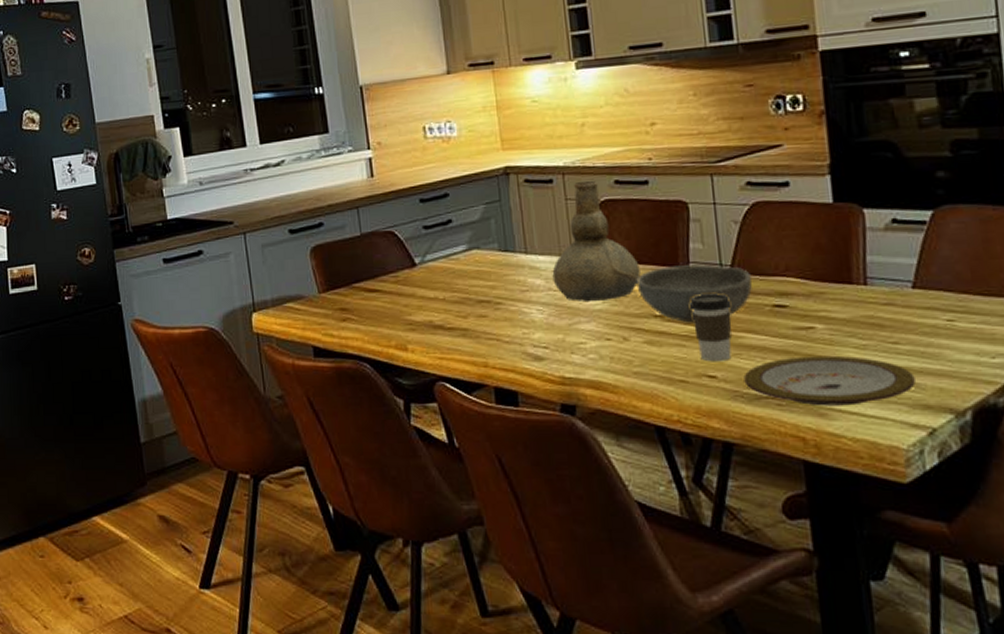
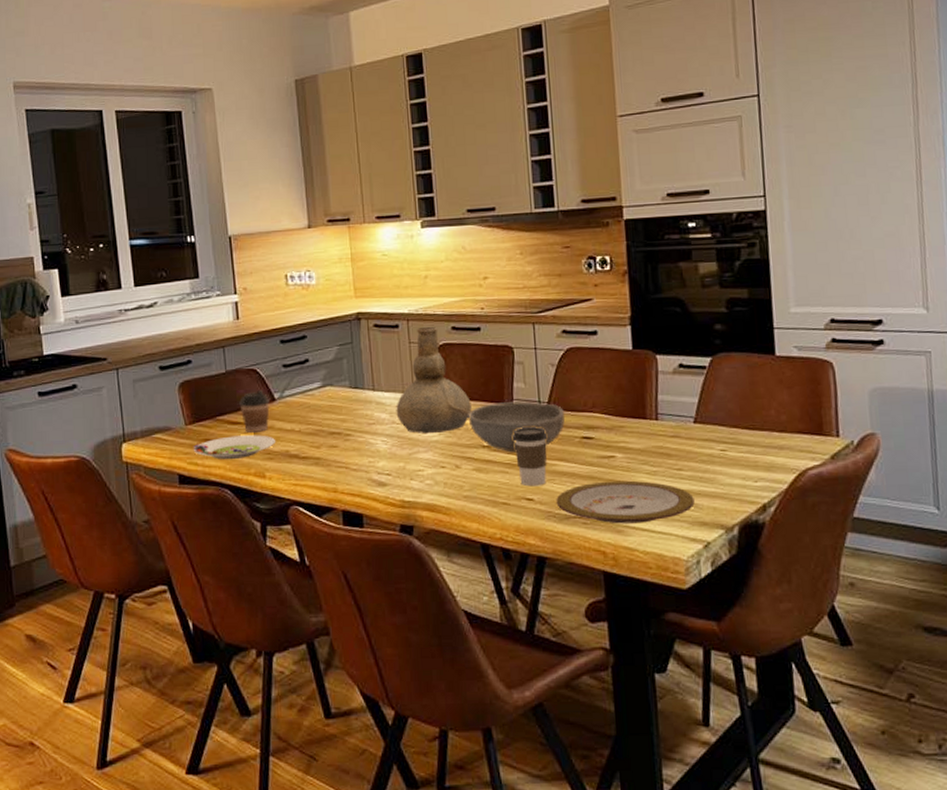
salad plate: none [327,303,419,331] -> present [193,435,276,460]
coffee cup: none [376,253,410,301] -> present [239,389,270,433]

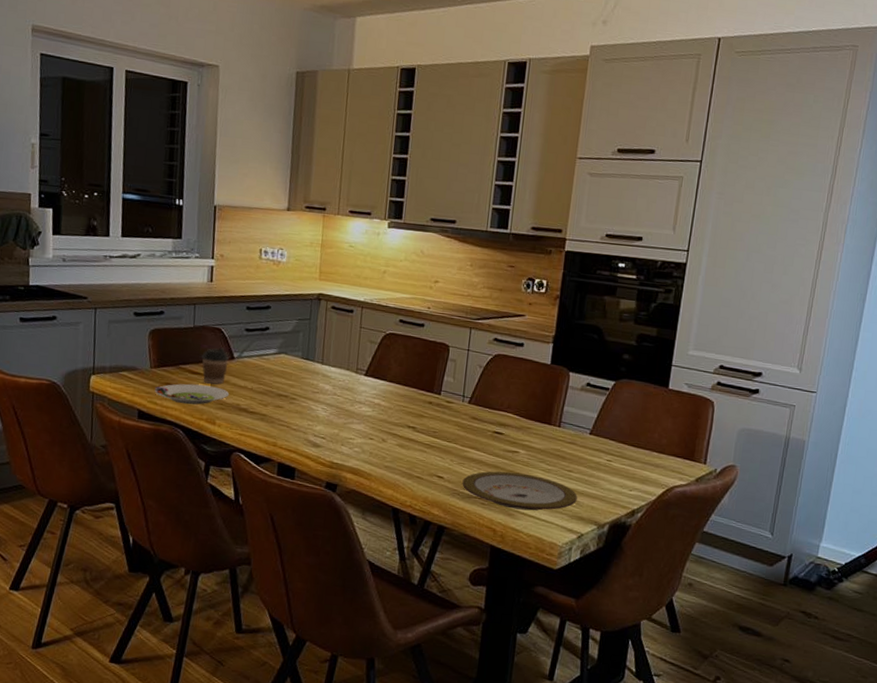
vase: present [396,327,472,434] -> none [338,316,405,410]
bowl: present [468,401,565,453] -> none [400,391,483,436]
coffee cup: present [513,427,547,487] -> none [435,415,464,467]

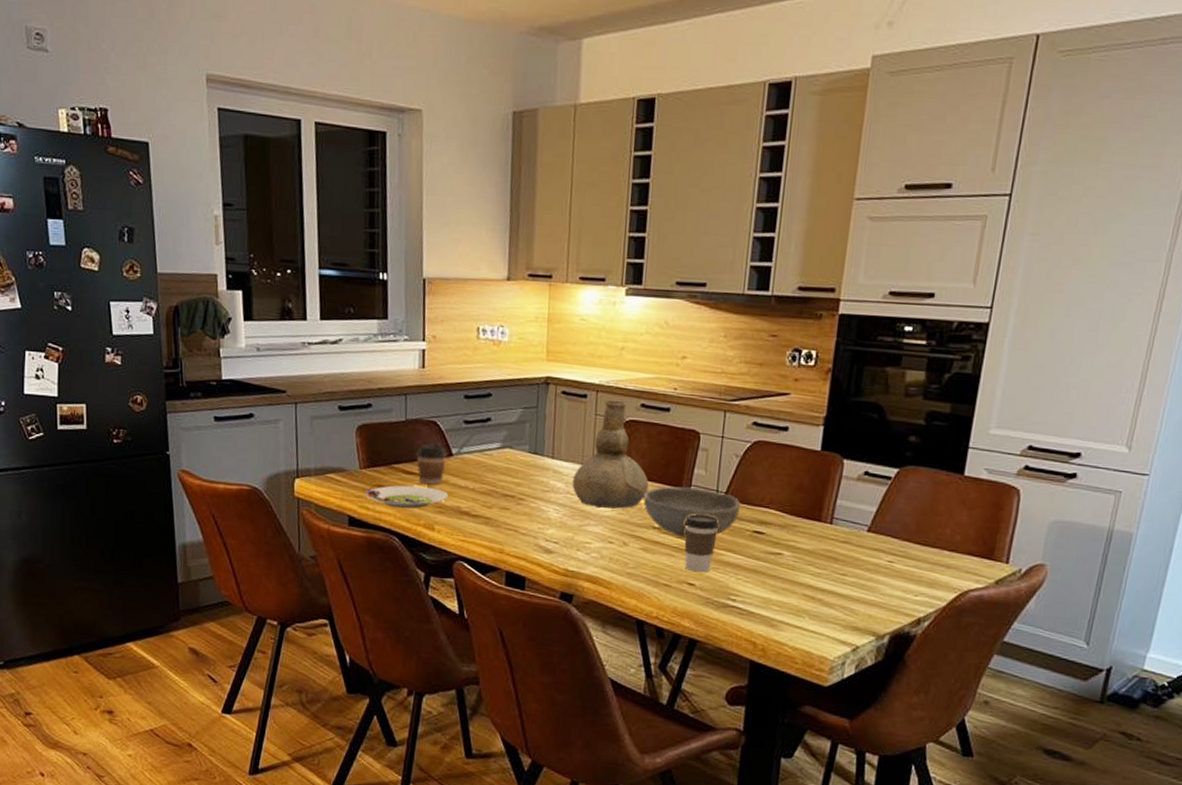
vase: none [338,316,405,410] -> present [572,401,649,509]
bowl: none [400,391,483,436] -> present [643,486,740,538]
coffee cup: none [435,415,464,467] -> present [684,514,718,573]
plate: present [462,471,578,511] -> none [716,576,852,621]

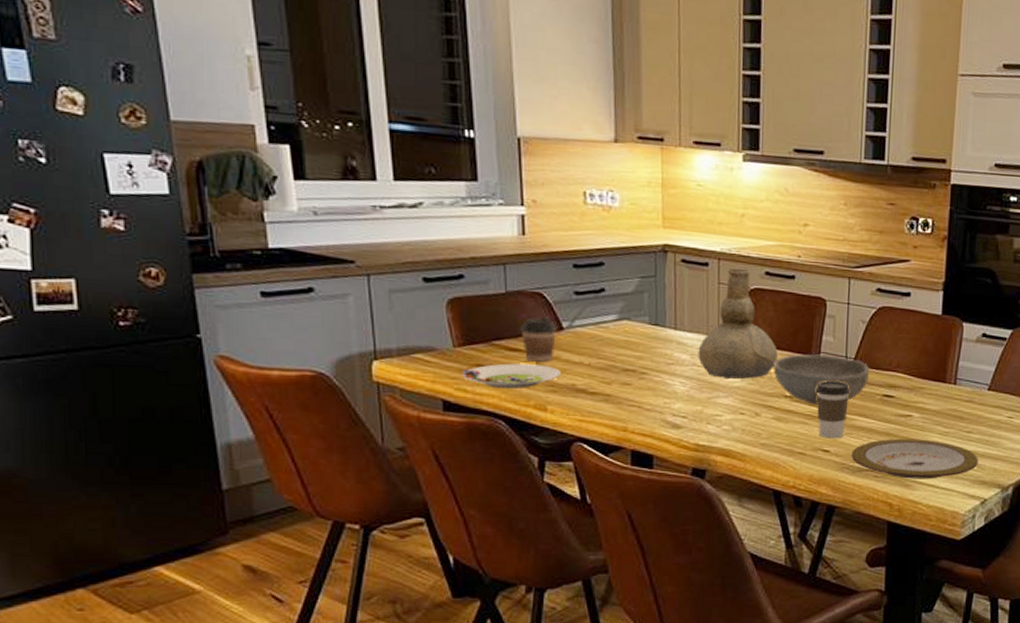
plate: none [716,576,852,621] -> present [851,438,978,479]

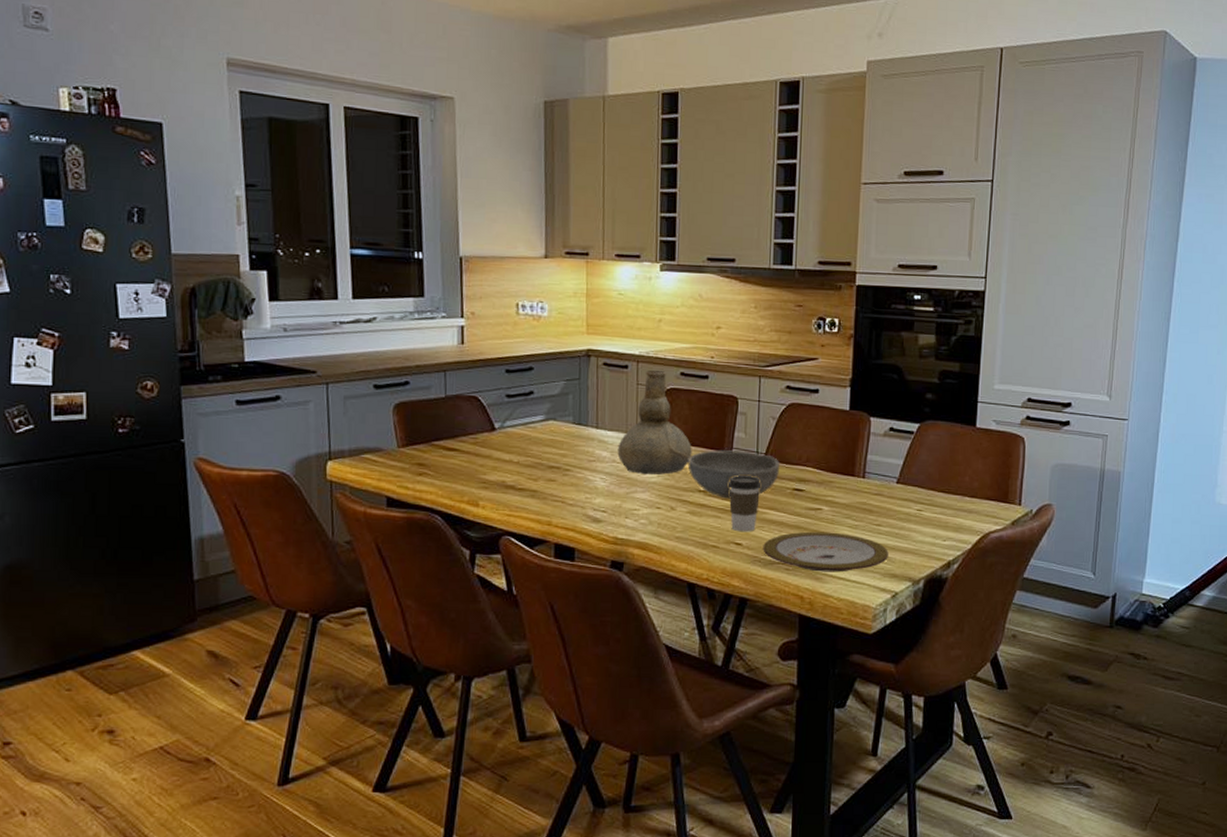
salad plate: present [462,363,562,389] -> none [404,462,493,486]
coffee cup: present [520,315,556,362] -> none [457,417,489,460]

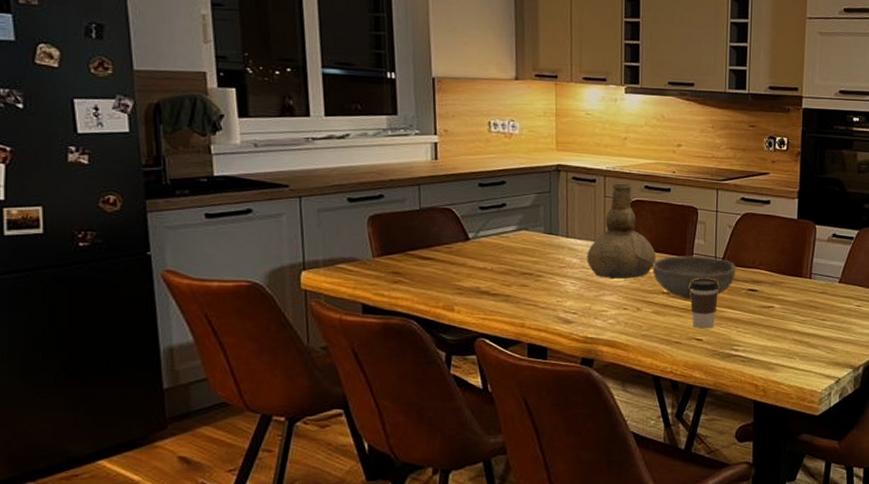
plate: present [763,531,889,572] -> none [721,327,832,362]

